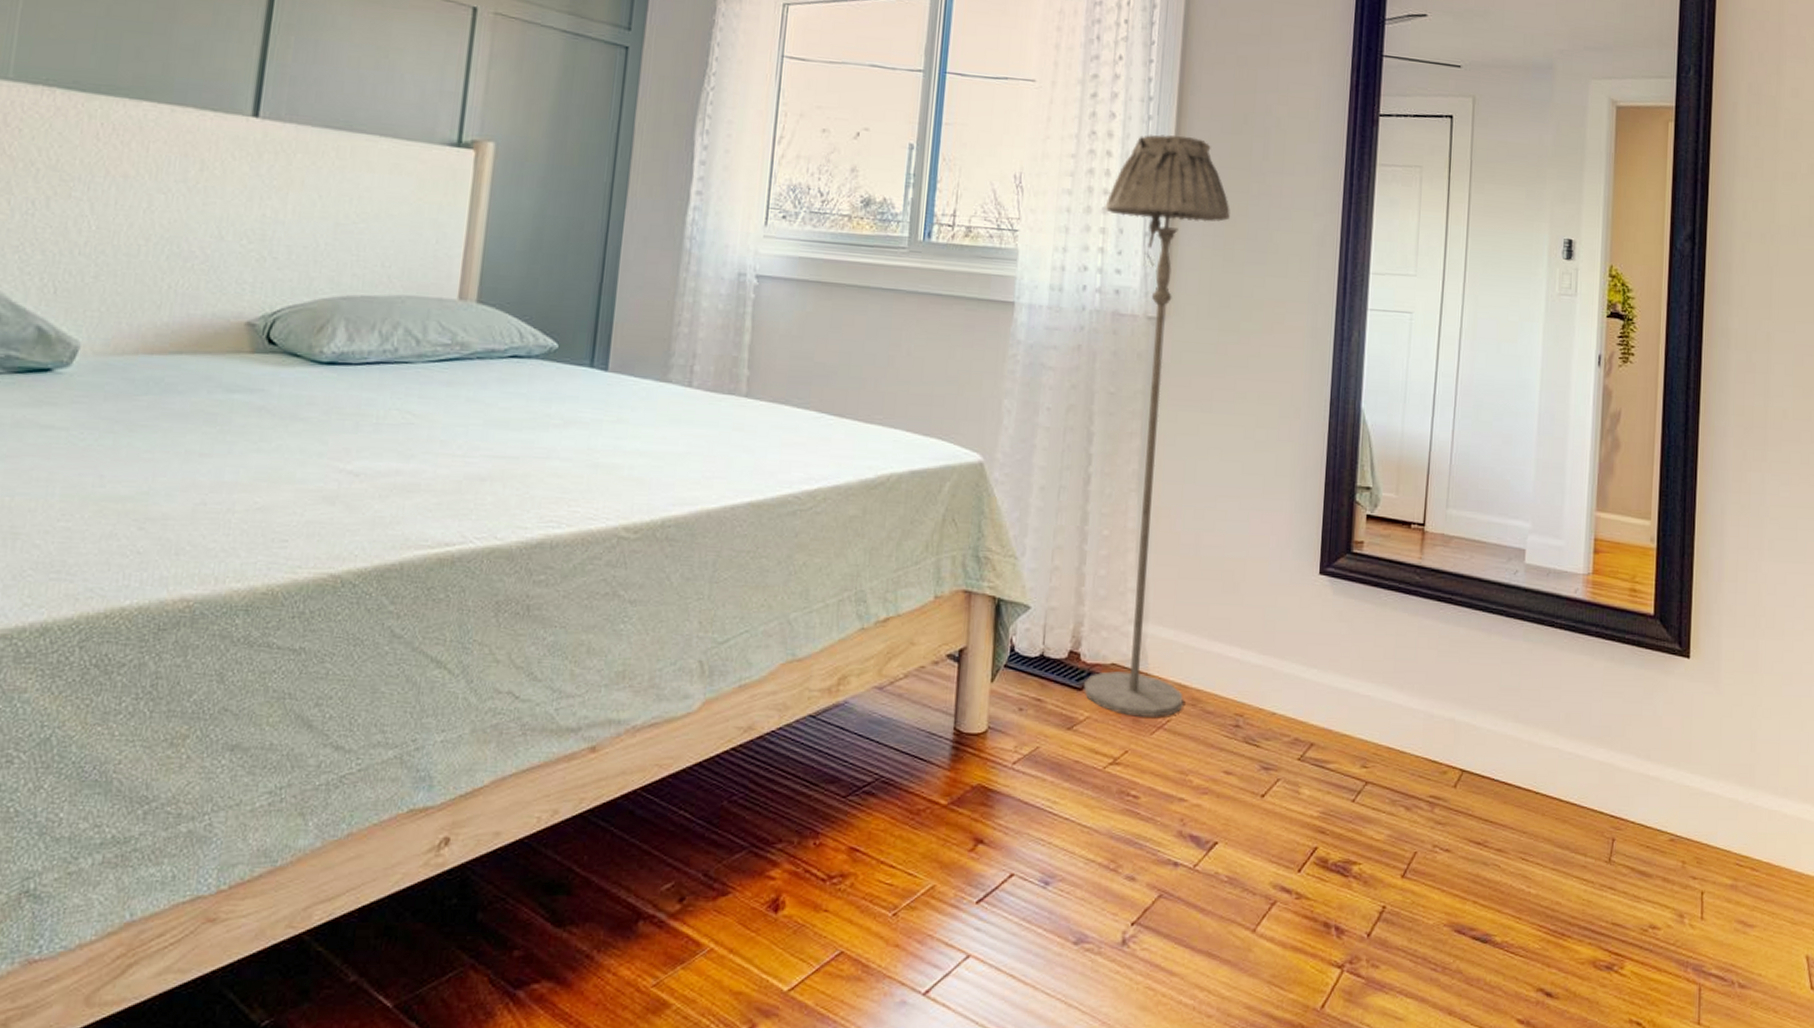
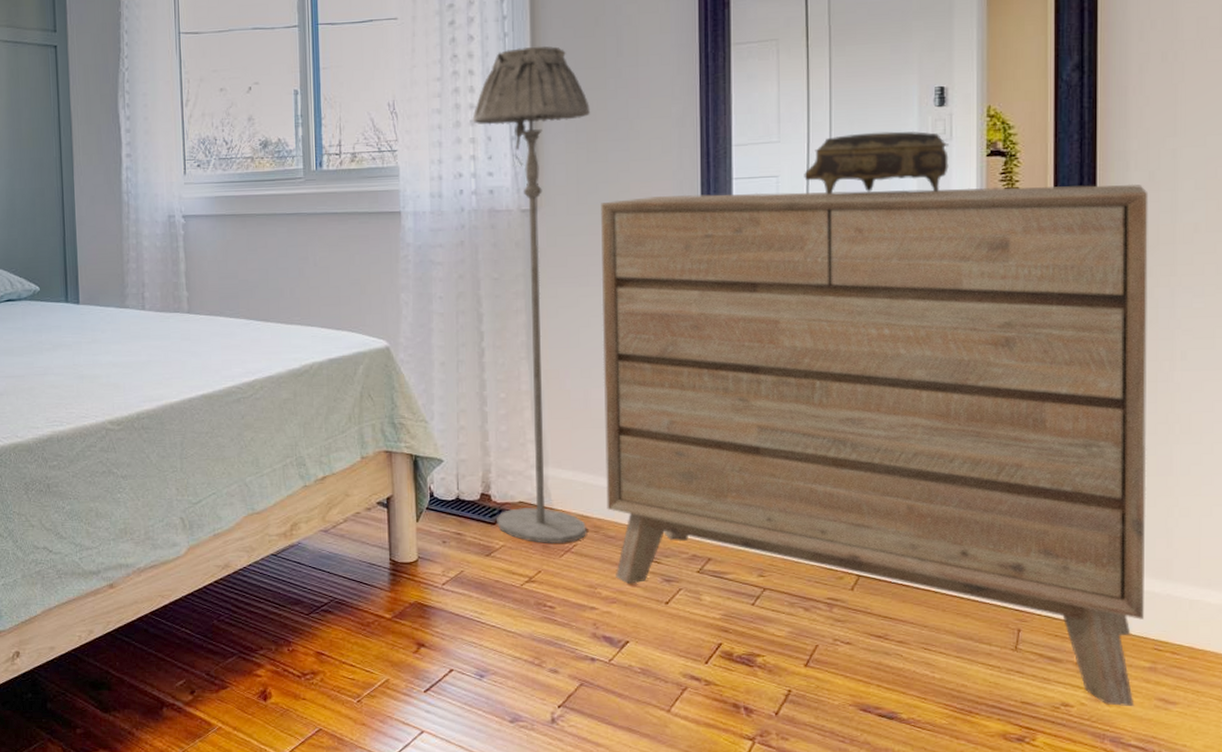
dresser: none [1207,318,1746,930] -> present [601,184,1149,707]
jewelry box: none [1437,277,1573,350] -> present [804,131,949,195]

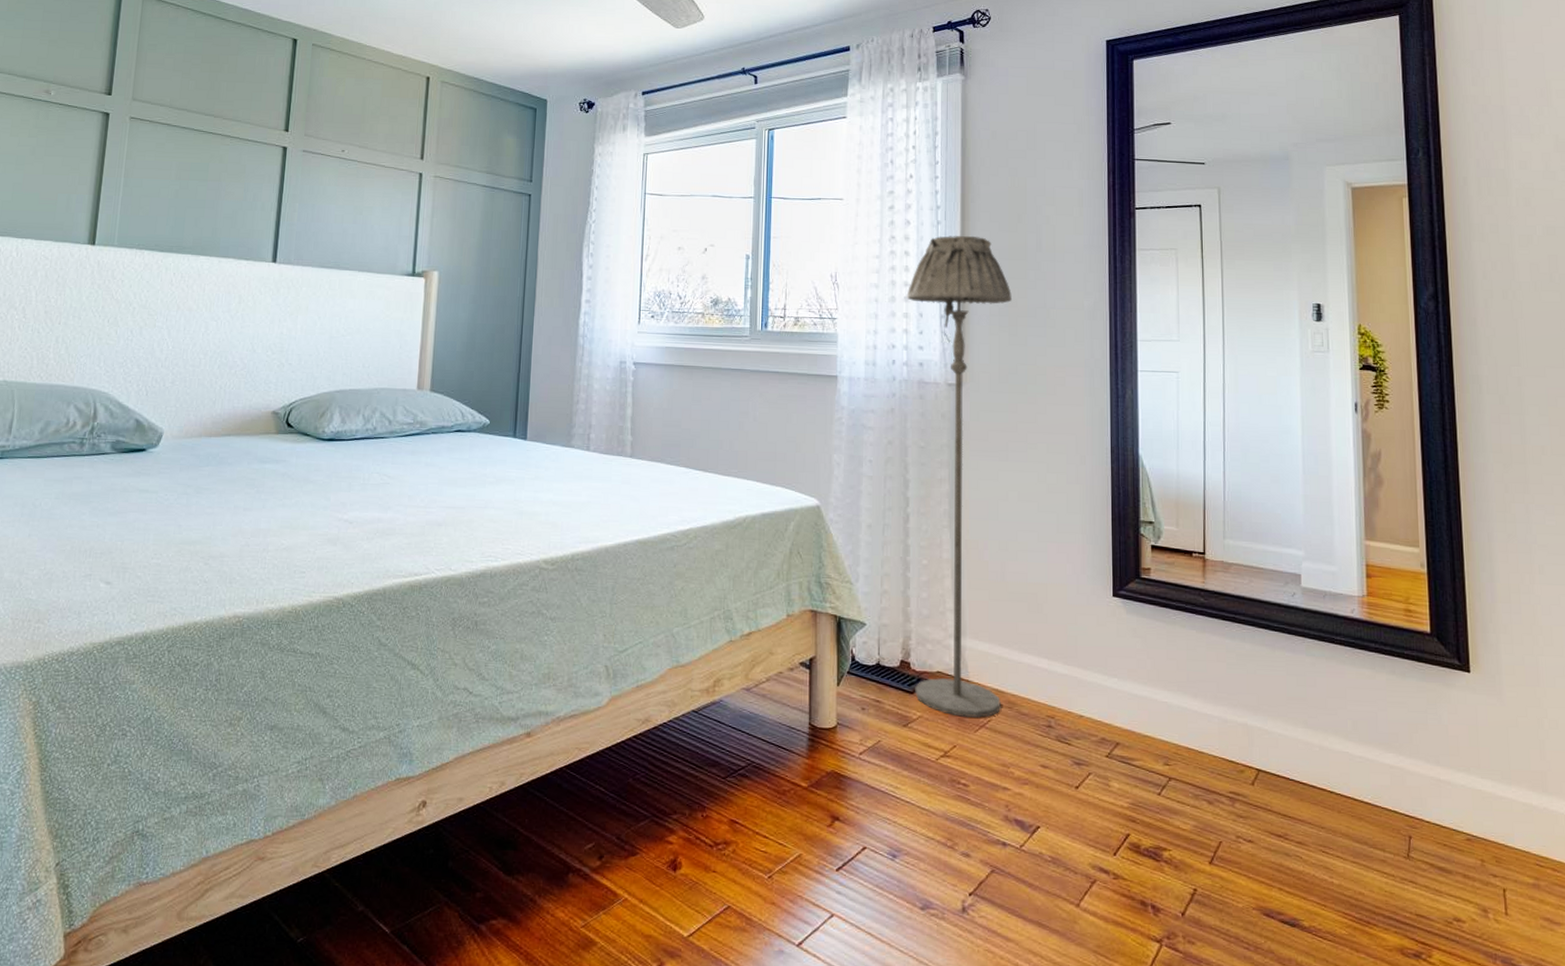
dresser: present [601,184,1149,707] -> none [1019,381,1524,926]
jewelry box: present [804,131,949,195] -> none [1201,339,1327,399]

